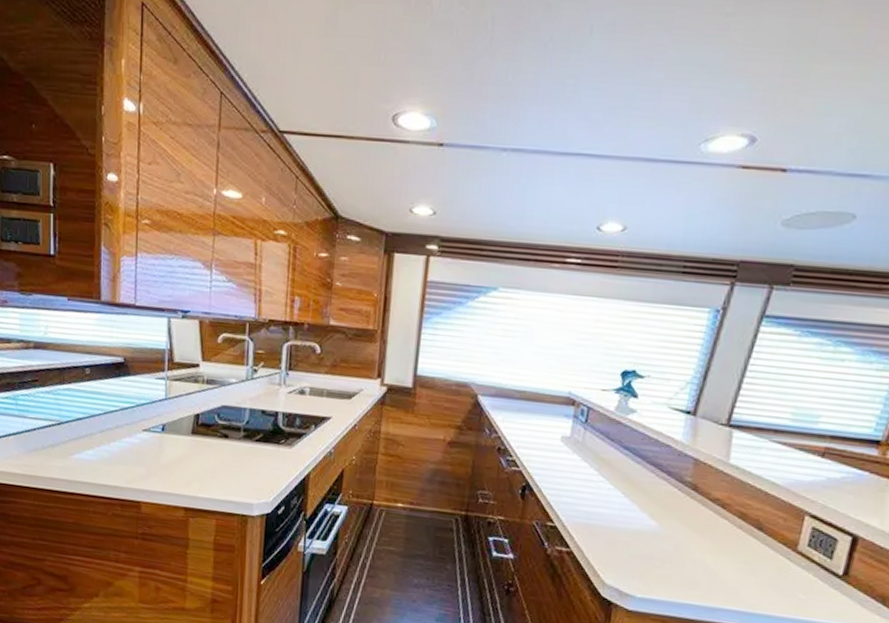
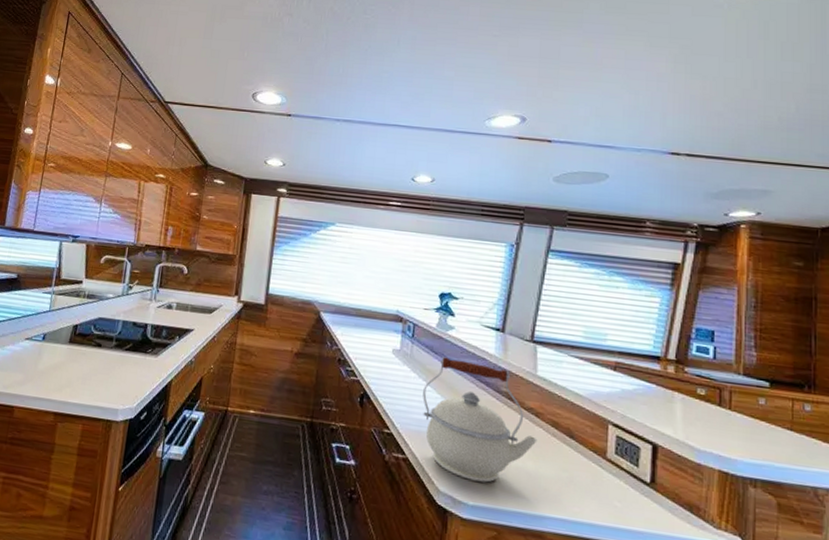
kettle: none [592,444,721,576] -> present [423,356,537,483]

